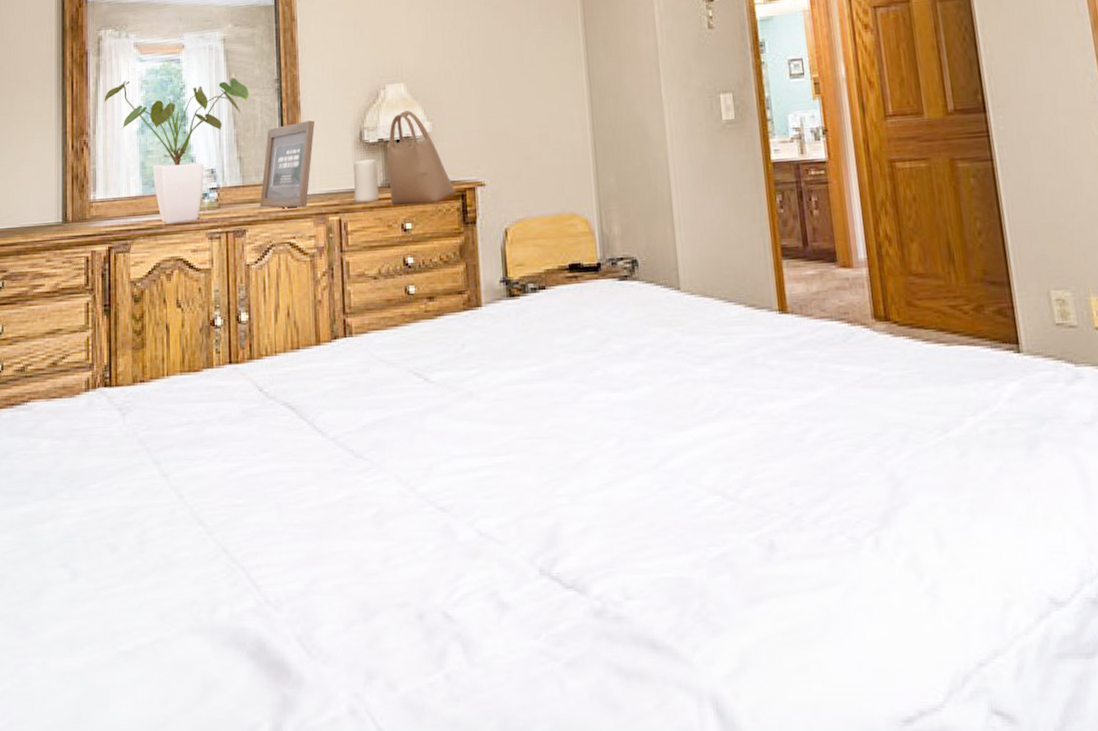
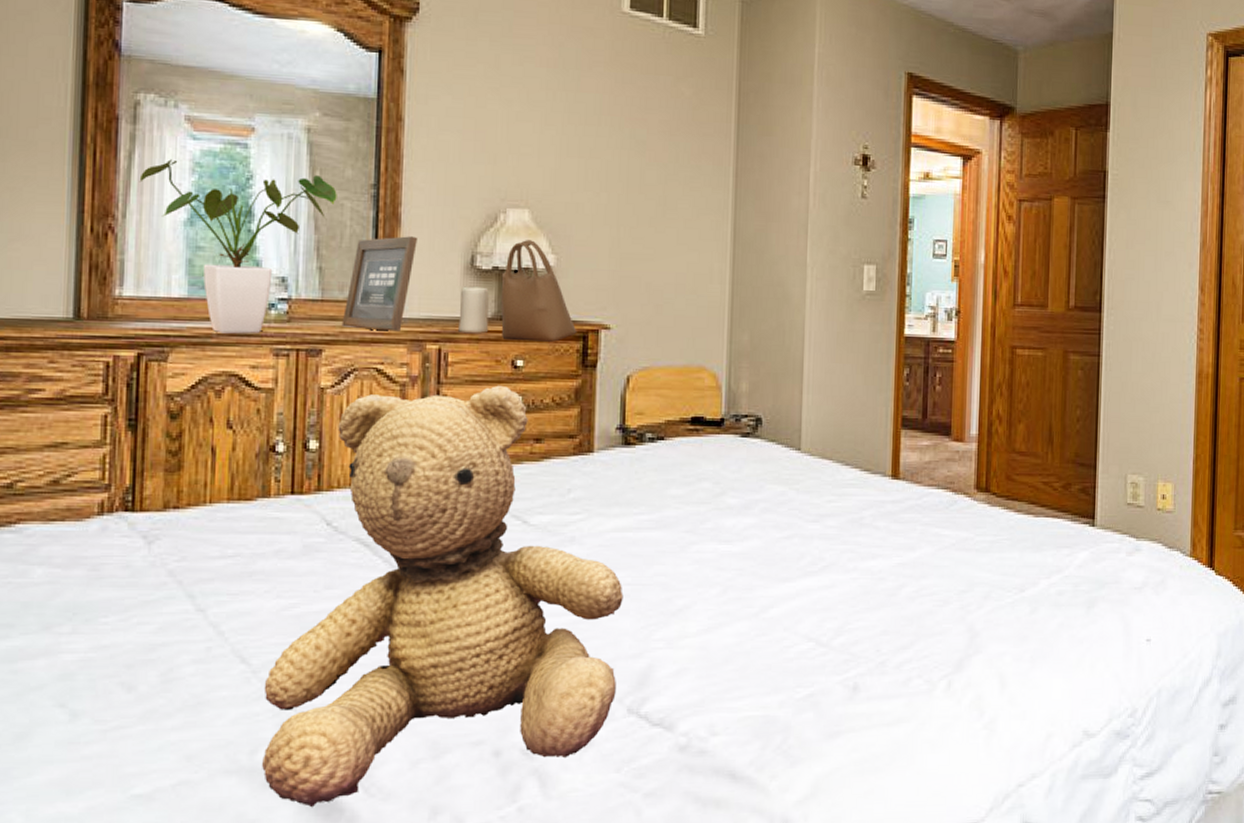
teddy bear: none [218,248,527,667] -> present [262,385,624,807]

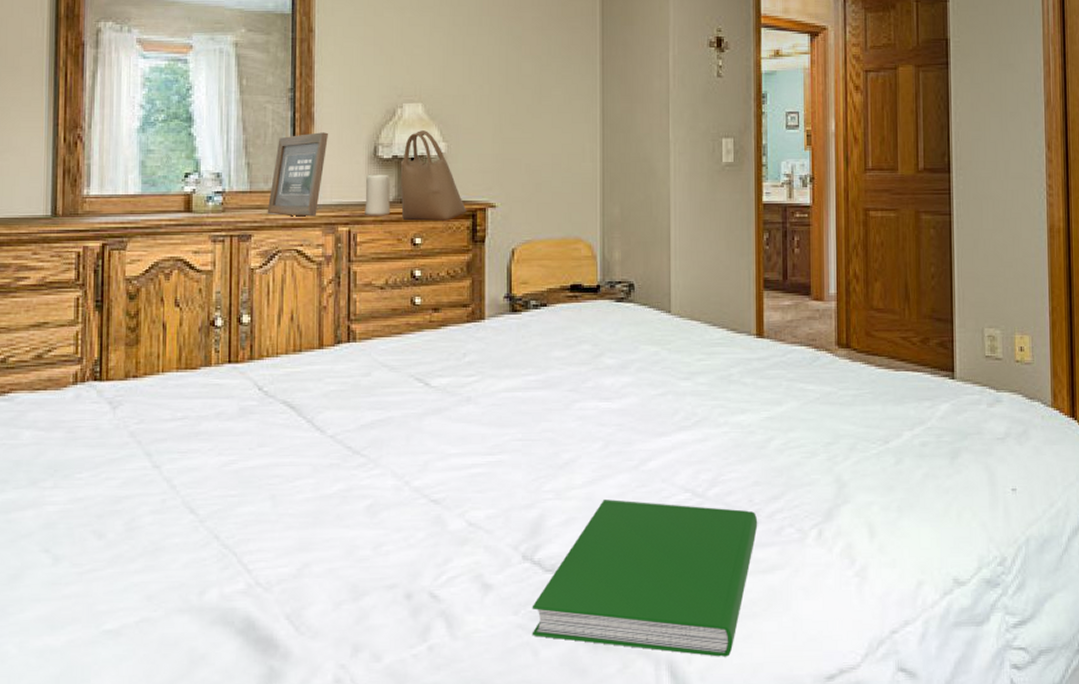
house plant: present [139,159,337,335] -> none [101,76,261,225]
teddy bear: present [262,385,624,807] -> none [209,261,515,643]
hardcover book: none [635,649,885,814] -> present [532,500,758,657]

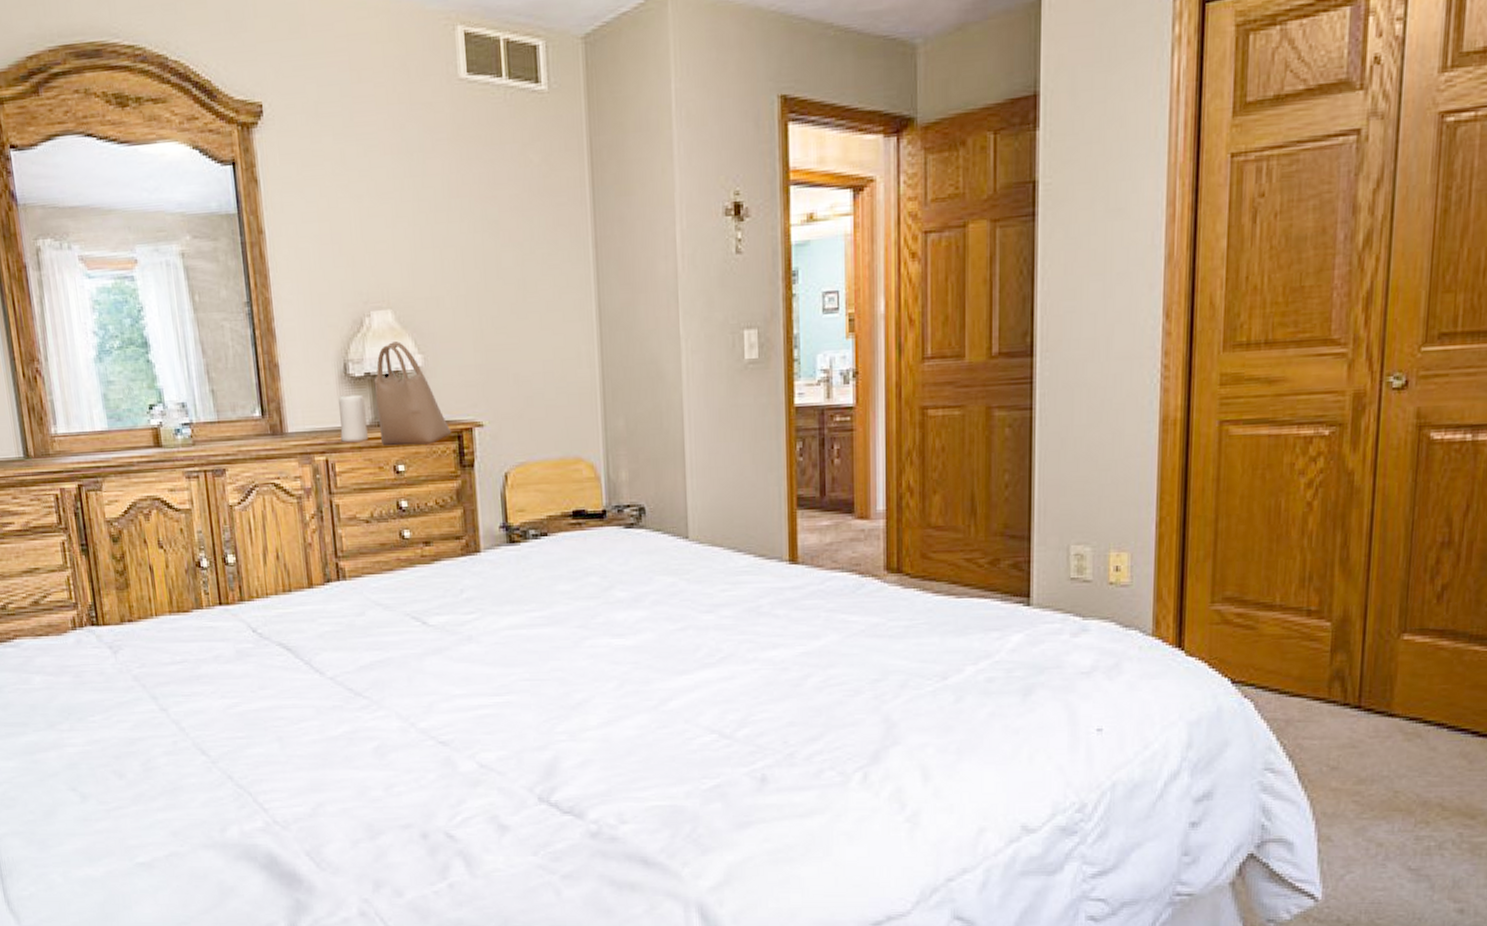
picture frame: present [267,132,328,217] -> none [238,350,293,447]
hardcover book: present [532,500,758,657] -> none [551,741,794,901]

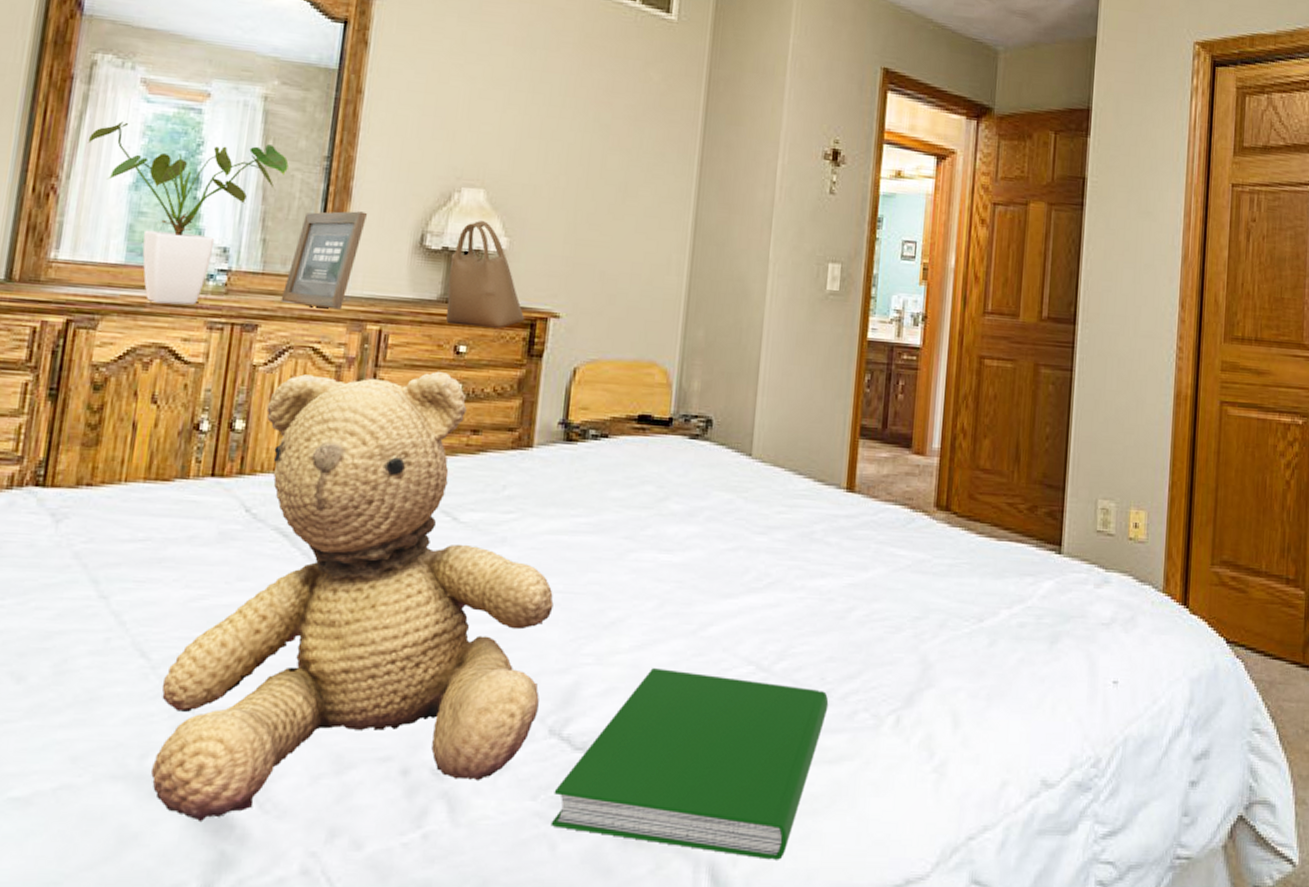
house plant: none [52,299,217,462] -> present [87,121,289,306]
teddy bear: none [223,491,526,877] -> present [151,371,554,821]
picture frame: none [238,350,293,447] -> present [281,211,367,310]
candle: present [339,394,369,443] -> none [401,266,437,317]
hardcover book: none [551,741,794,901] -> present [550,668,829,860]

